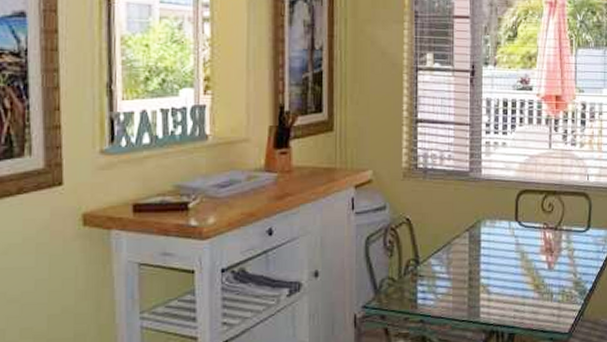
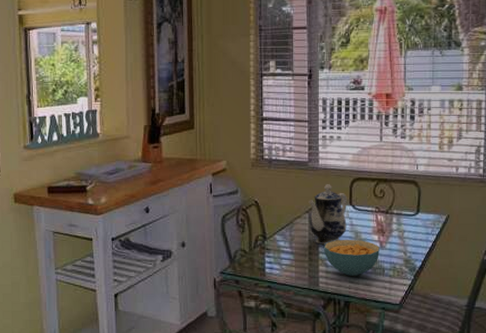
teapot: none [469,197,512,269] -> present [308,184,347,246]
cereal bowl: none [486,260,548,303] -> present [324,239,380,276]

